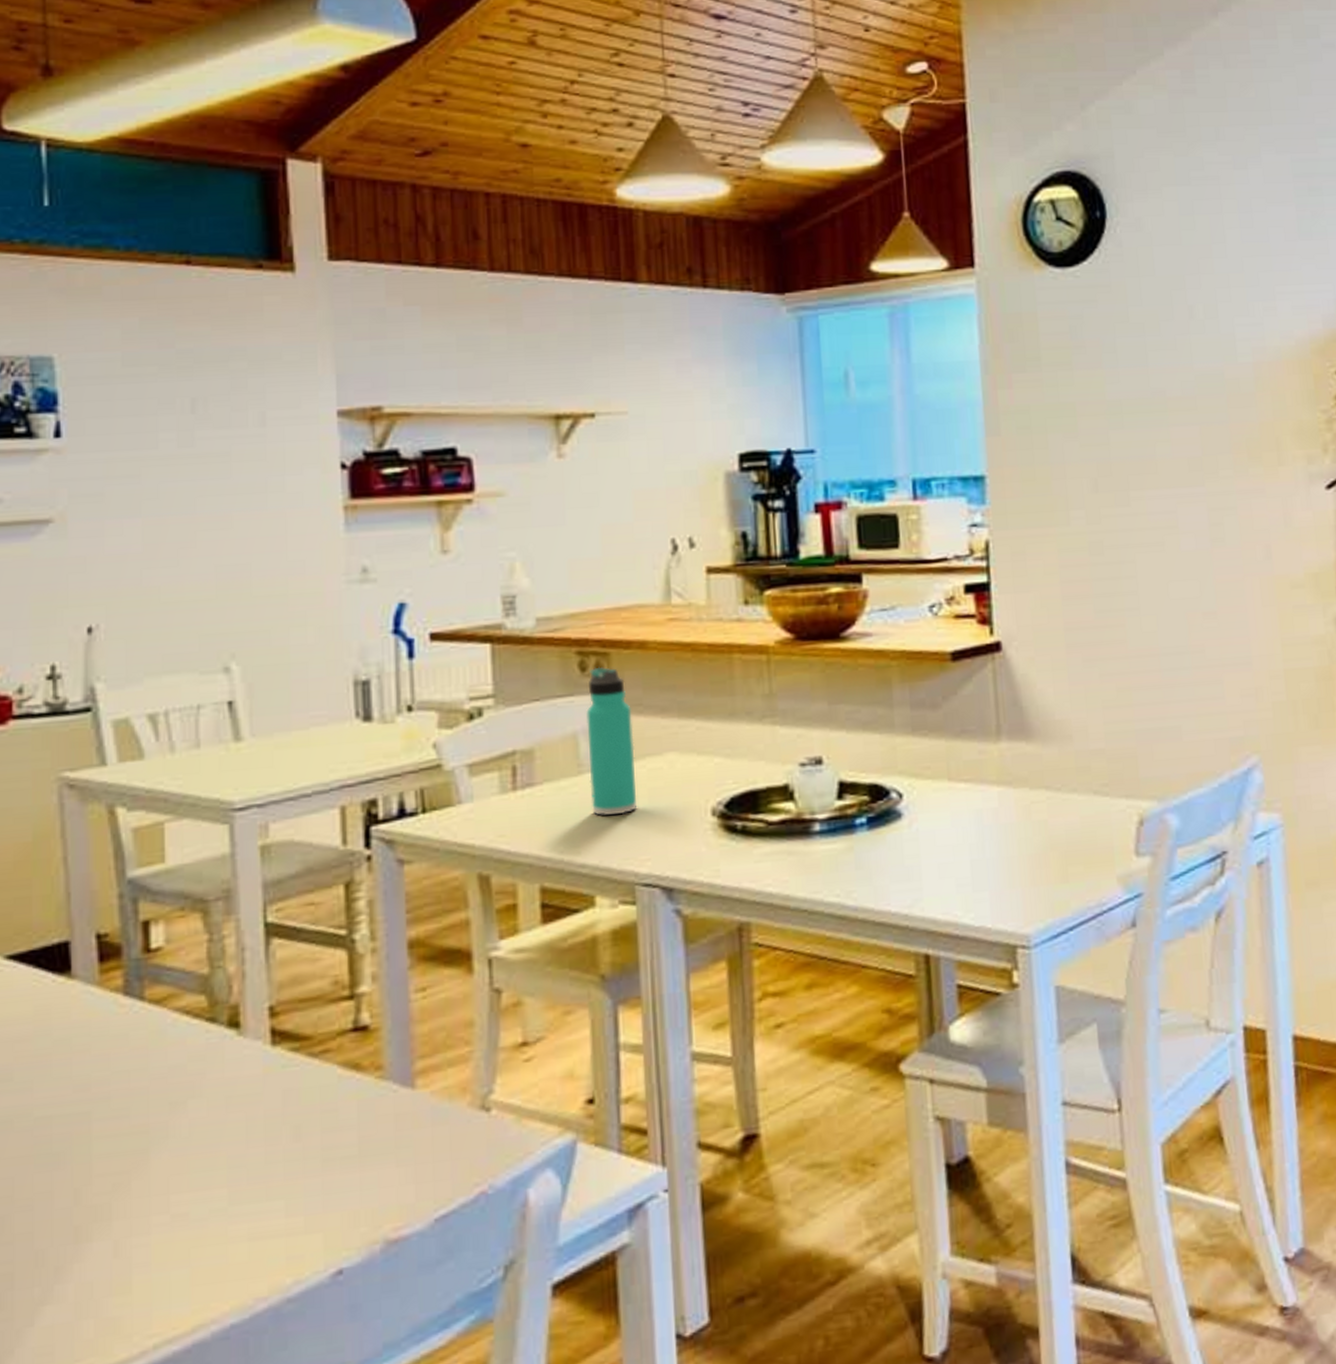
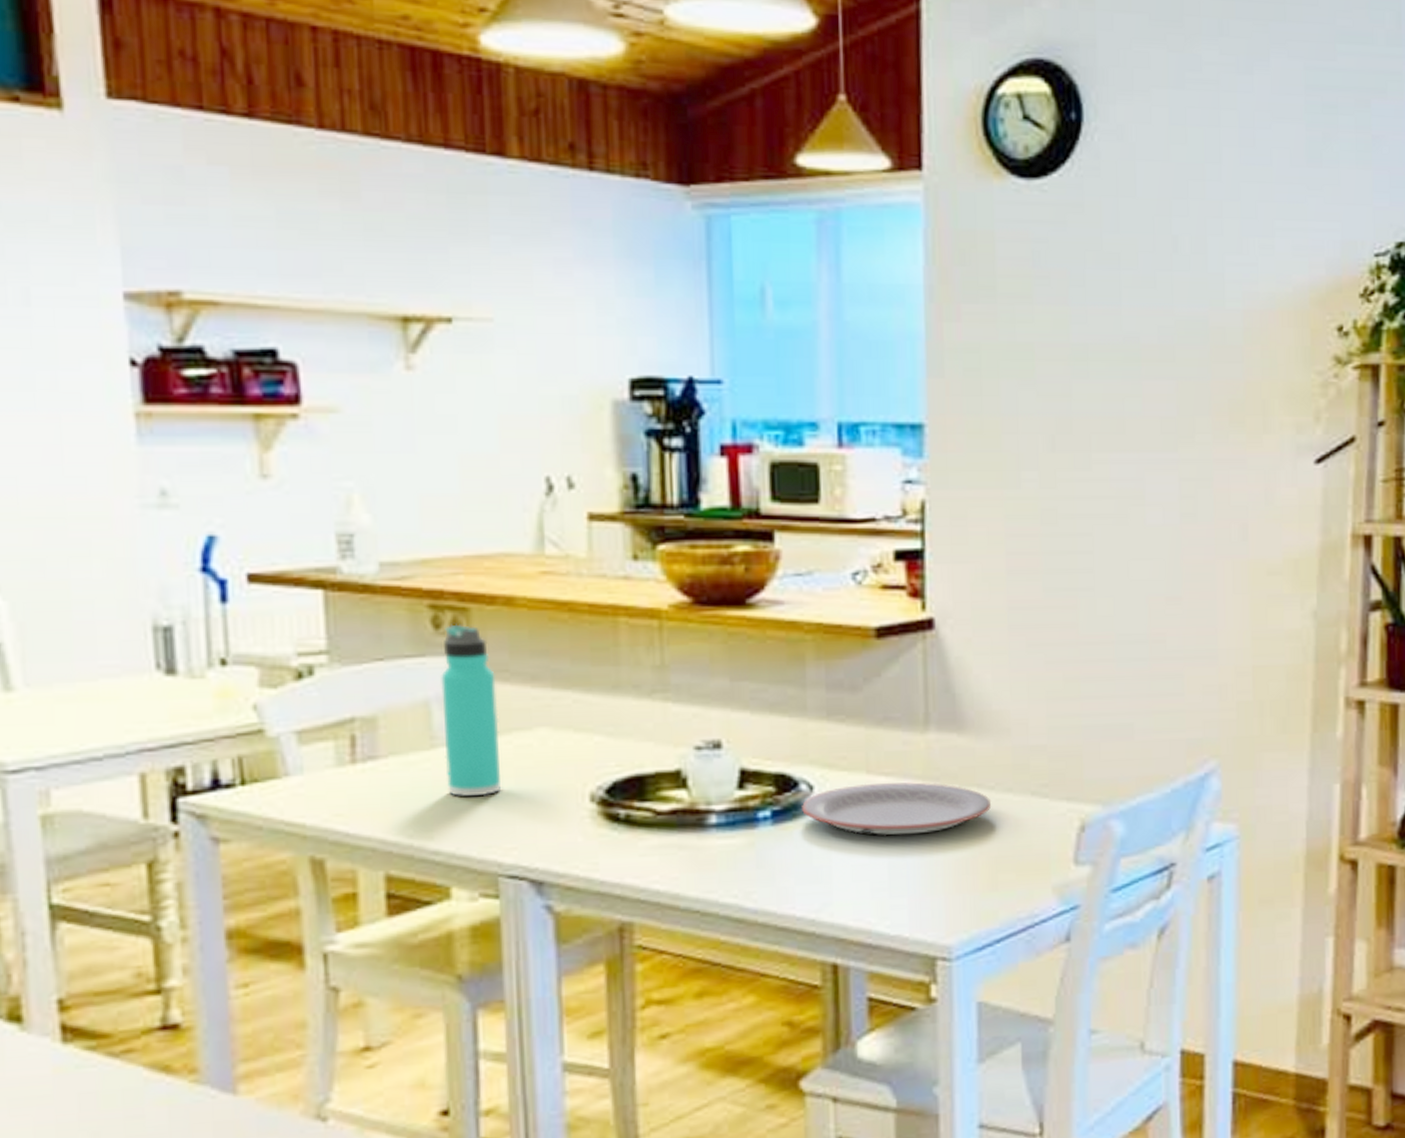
plate: none [893,786,1059,836] -> present [802,782,992,836]

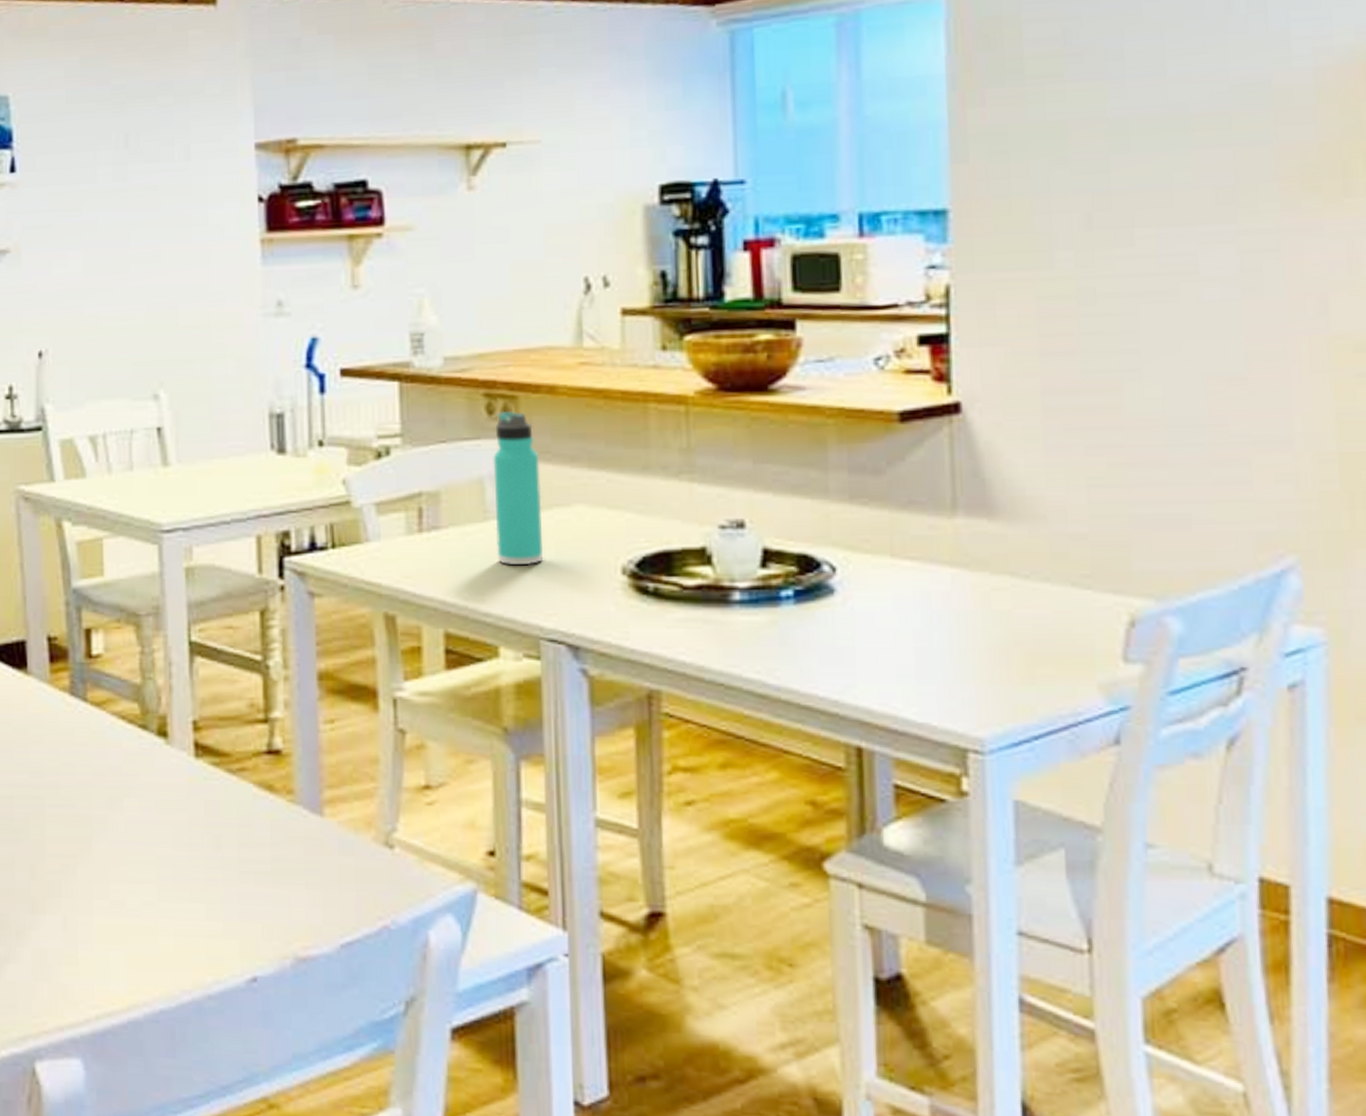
plate: present [802,782,992,836] -> none [824,567,1027,621]

